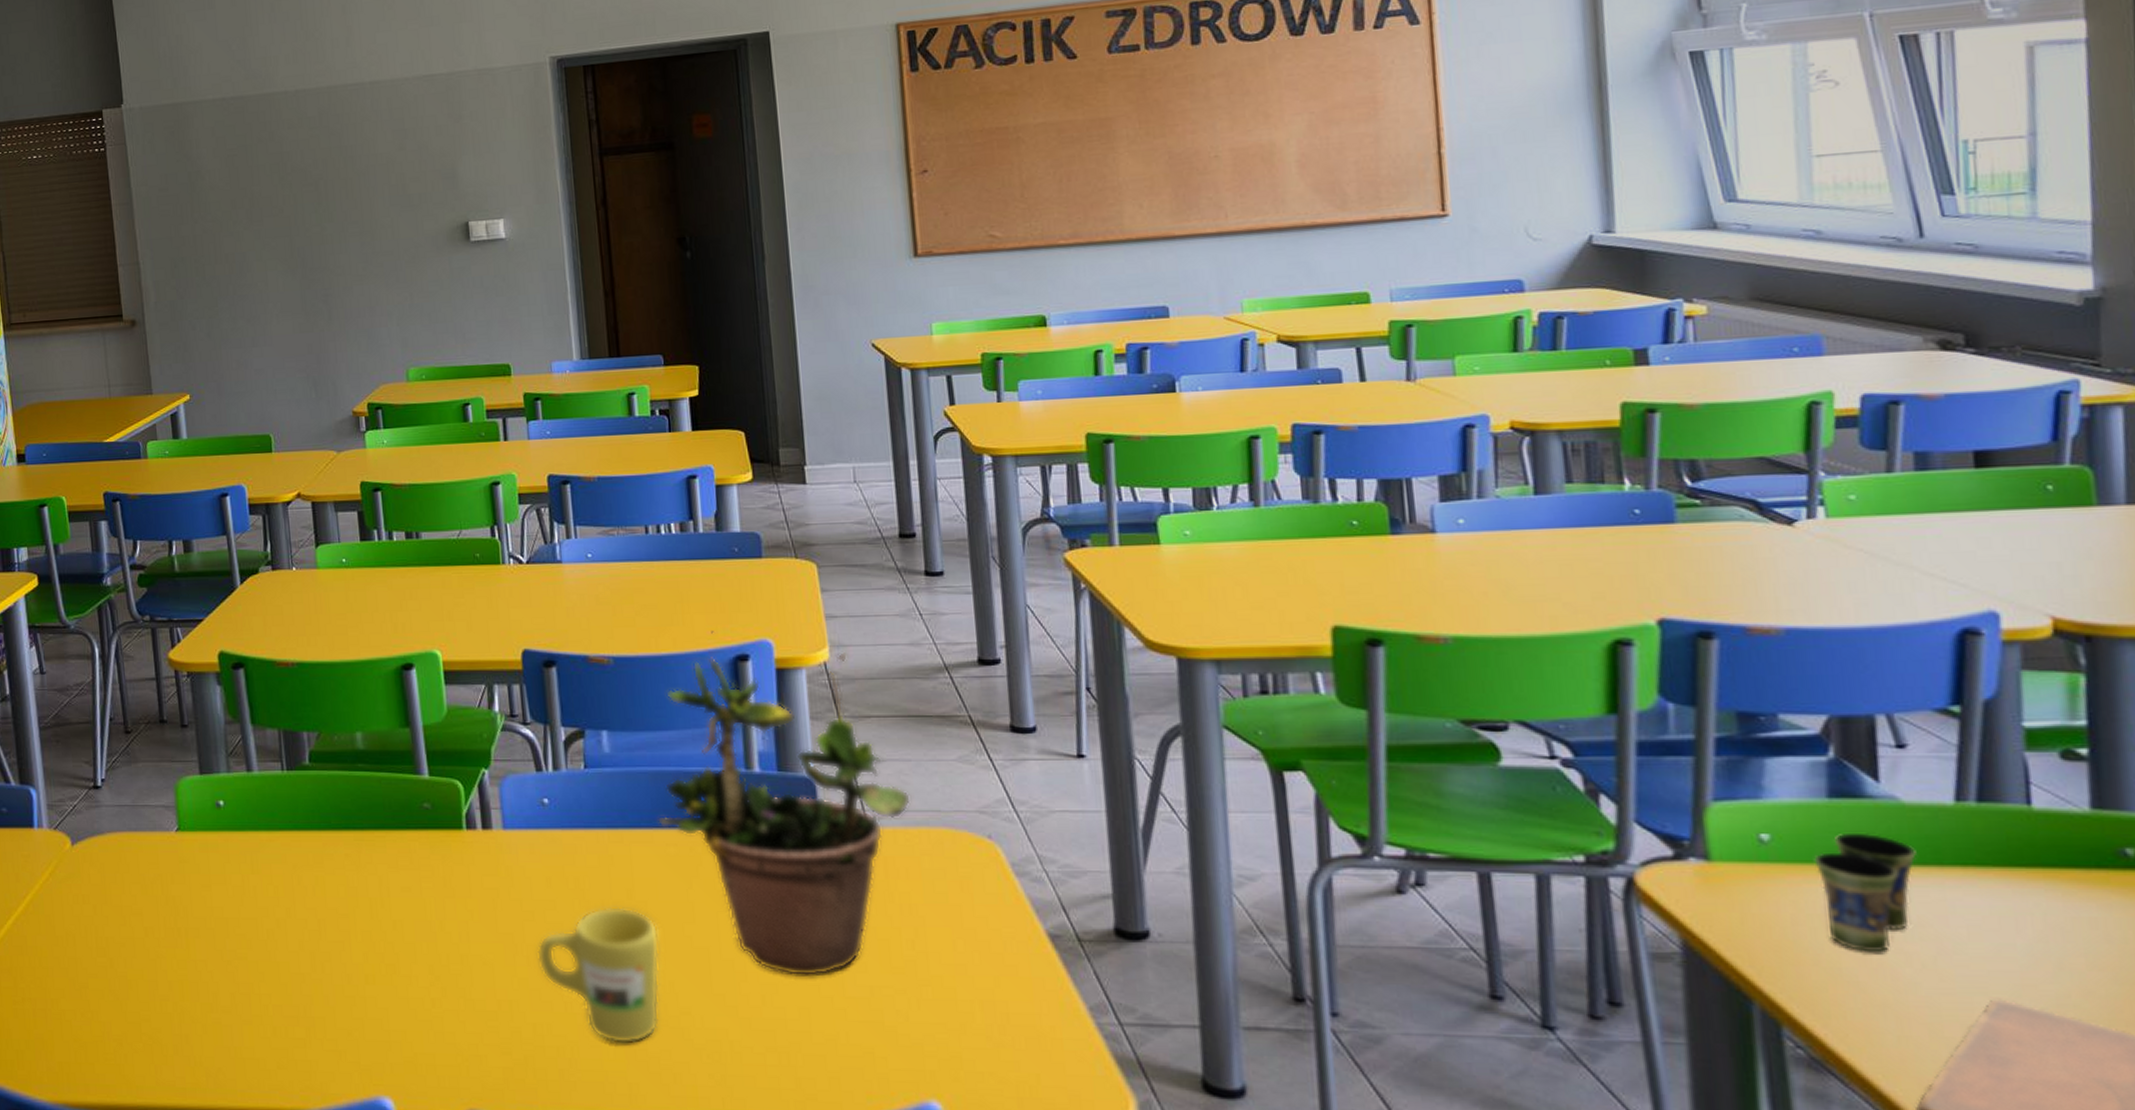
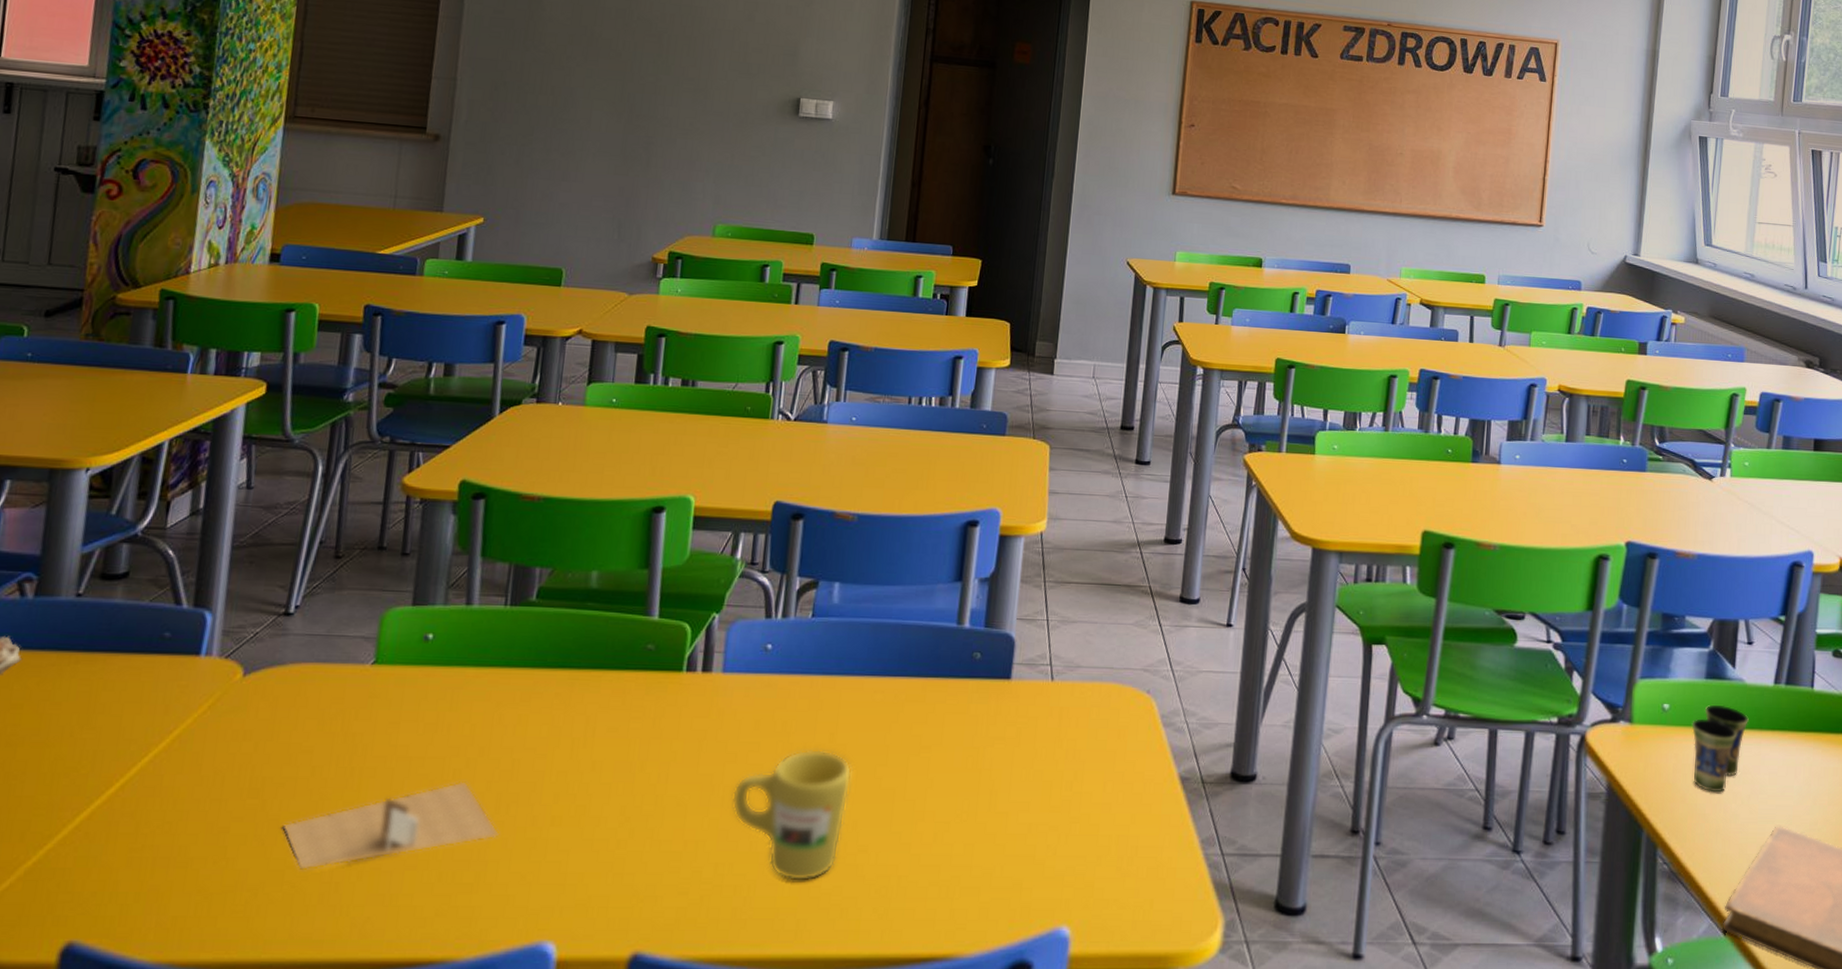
napkin holder: none [131,941,321,1024] -> present [282,781,500,871]
potted plant: present [656,631,912,977] -> none [869,497,1092,815]

